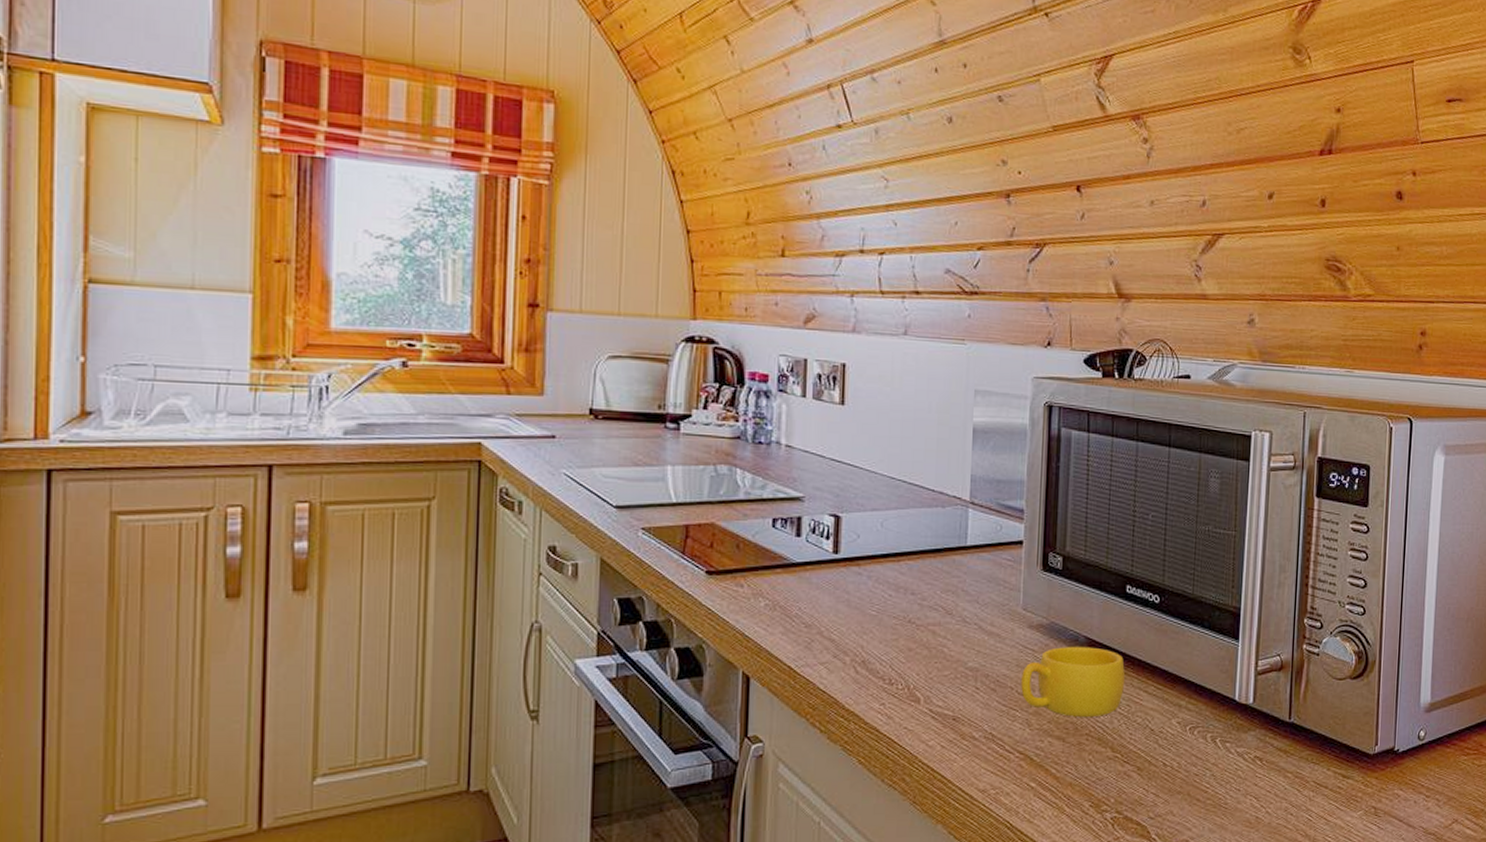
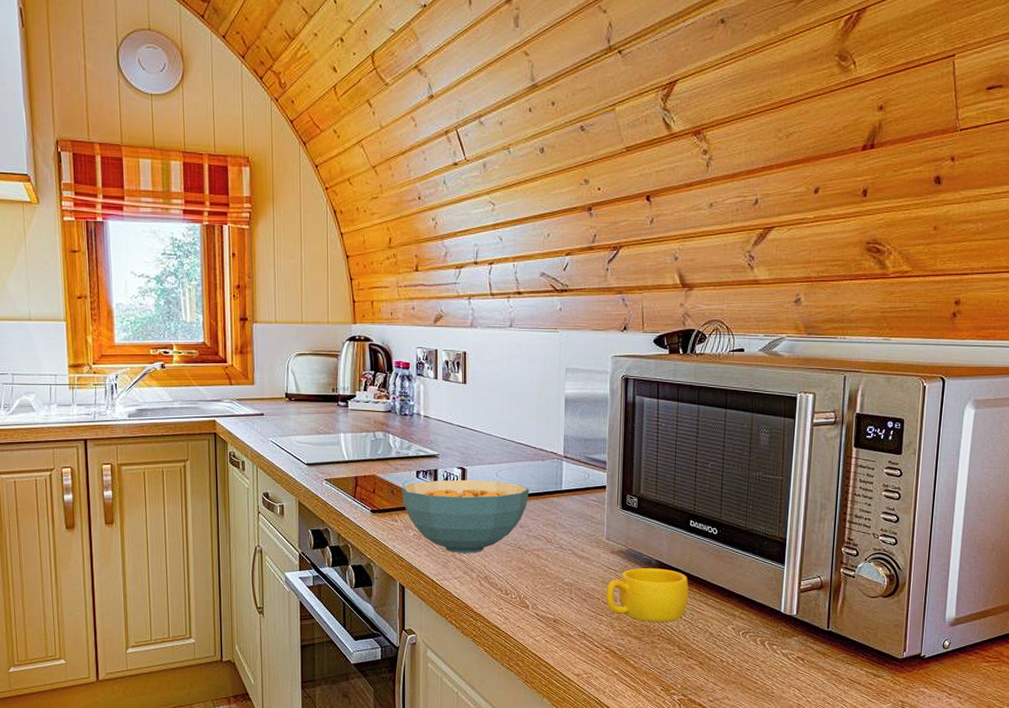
cereal bowl: none [750,530,925,629] -> present [401,479,530,553]

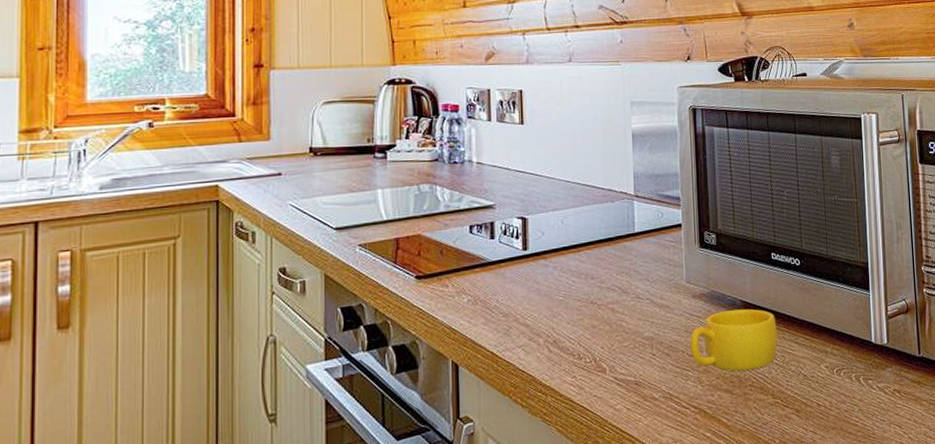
cereal bowl: present [401,479,530,553] -> none [452,229,600,317]

